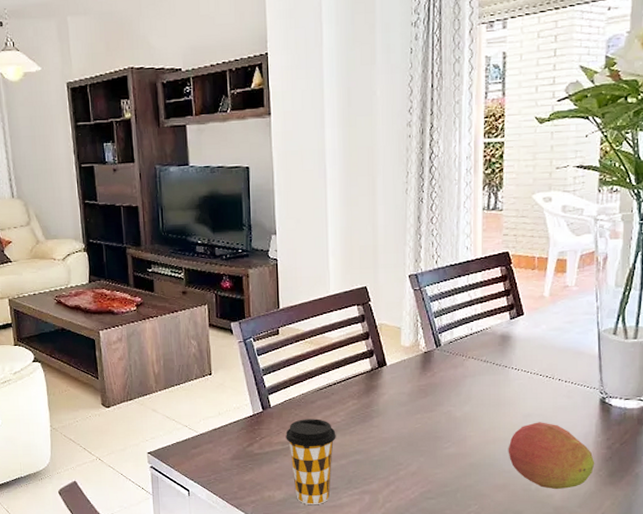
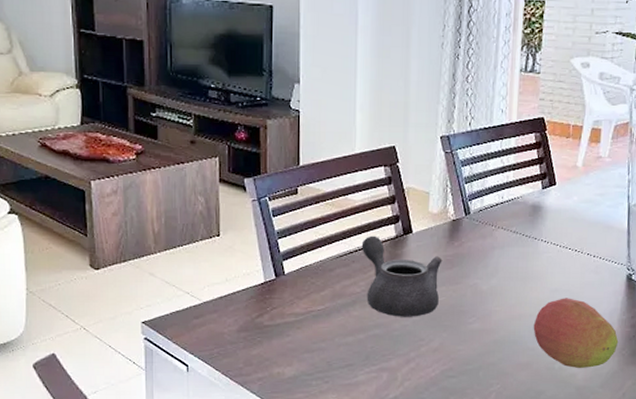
coffee cup: present [286,419,336,505] -> none [300,288,355,383]
teapot: none [339,369,416,444] -> present [361,235,442,317]

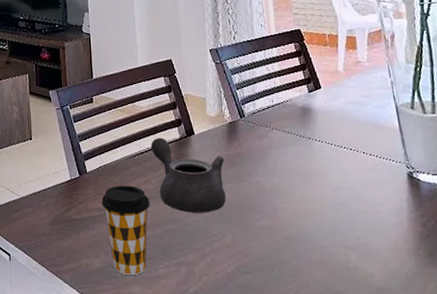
coffee cup: none [300,288,355,383] -> present [101,185,150,276]
fruit: present [533,298,619,368] -> none [320,195,412,268]

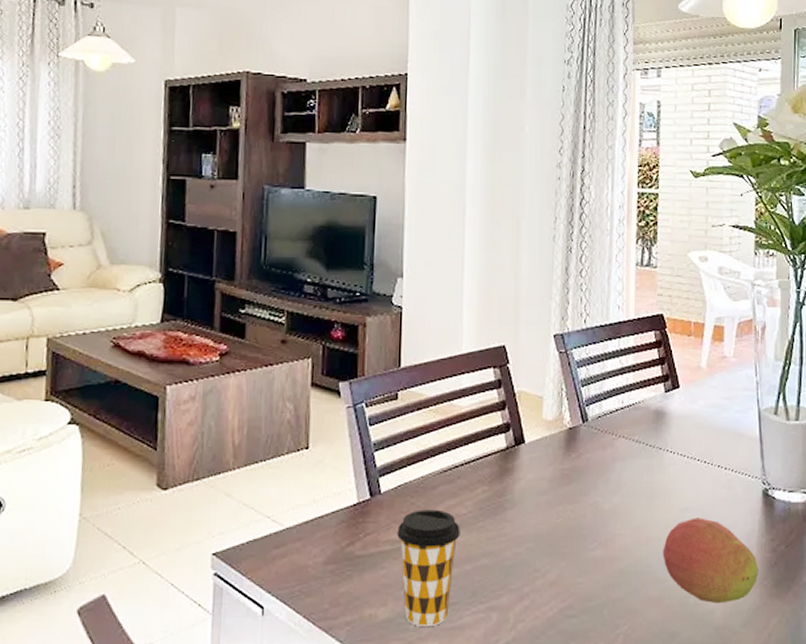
teapot: present [150,137,226,213] -> none [468,447,559,543]
fruit: none [320,195,412,268] -> present [662,518,759,603]

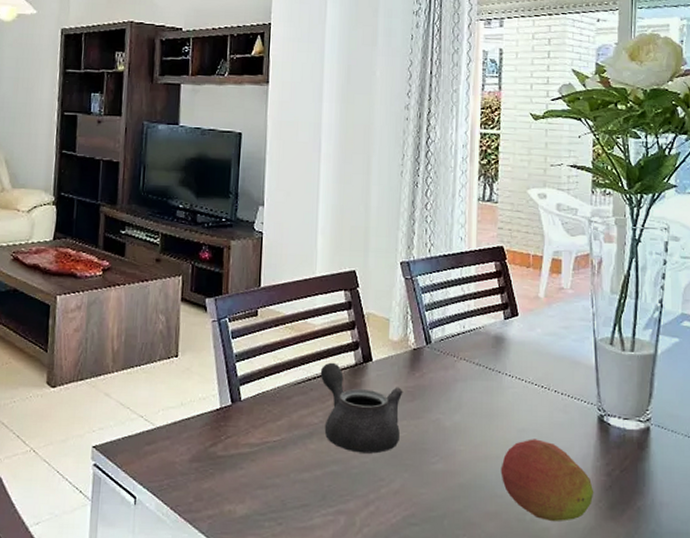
coffee cup: present [397,509,460,628] -> none [255,417,312,526]
teapot: none [468,447,559,543] -> present [320,362,403,454]

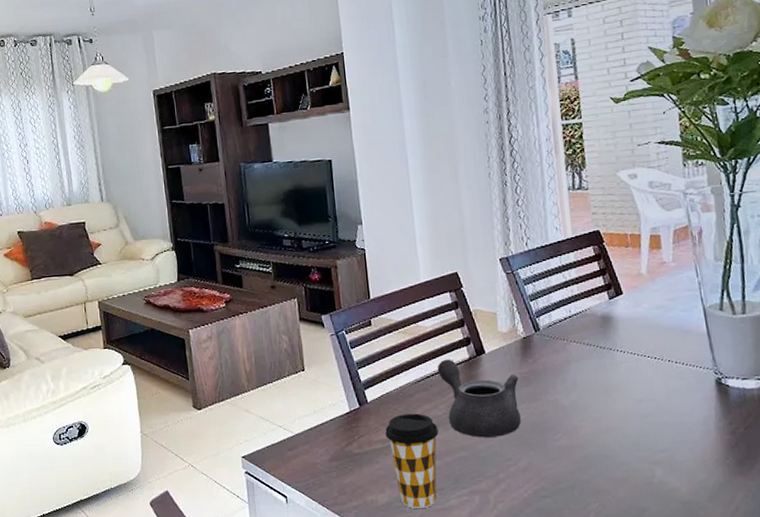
coffee cup: none [255,417,312,526] -> present [385,413,439,509]
fruit: present [500,439,594,521] -> none [623,407,720,482]

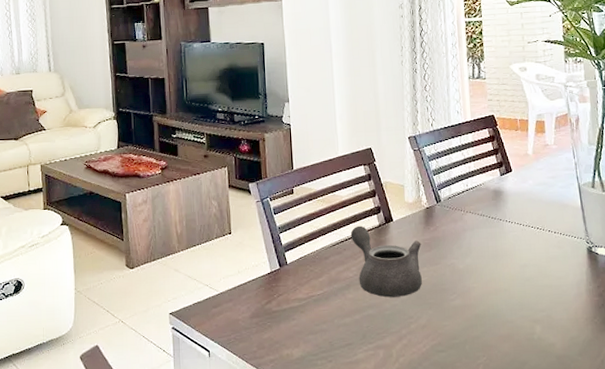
coffee cup: present [385,413,439,509] -> none [302,274,350,363]

